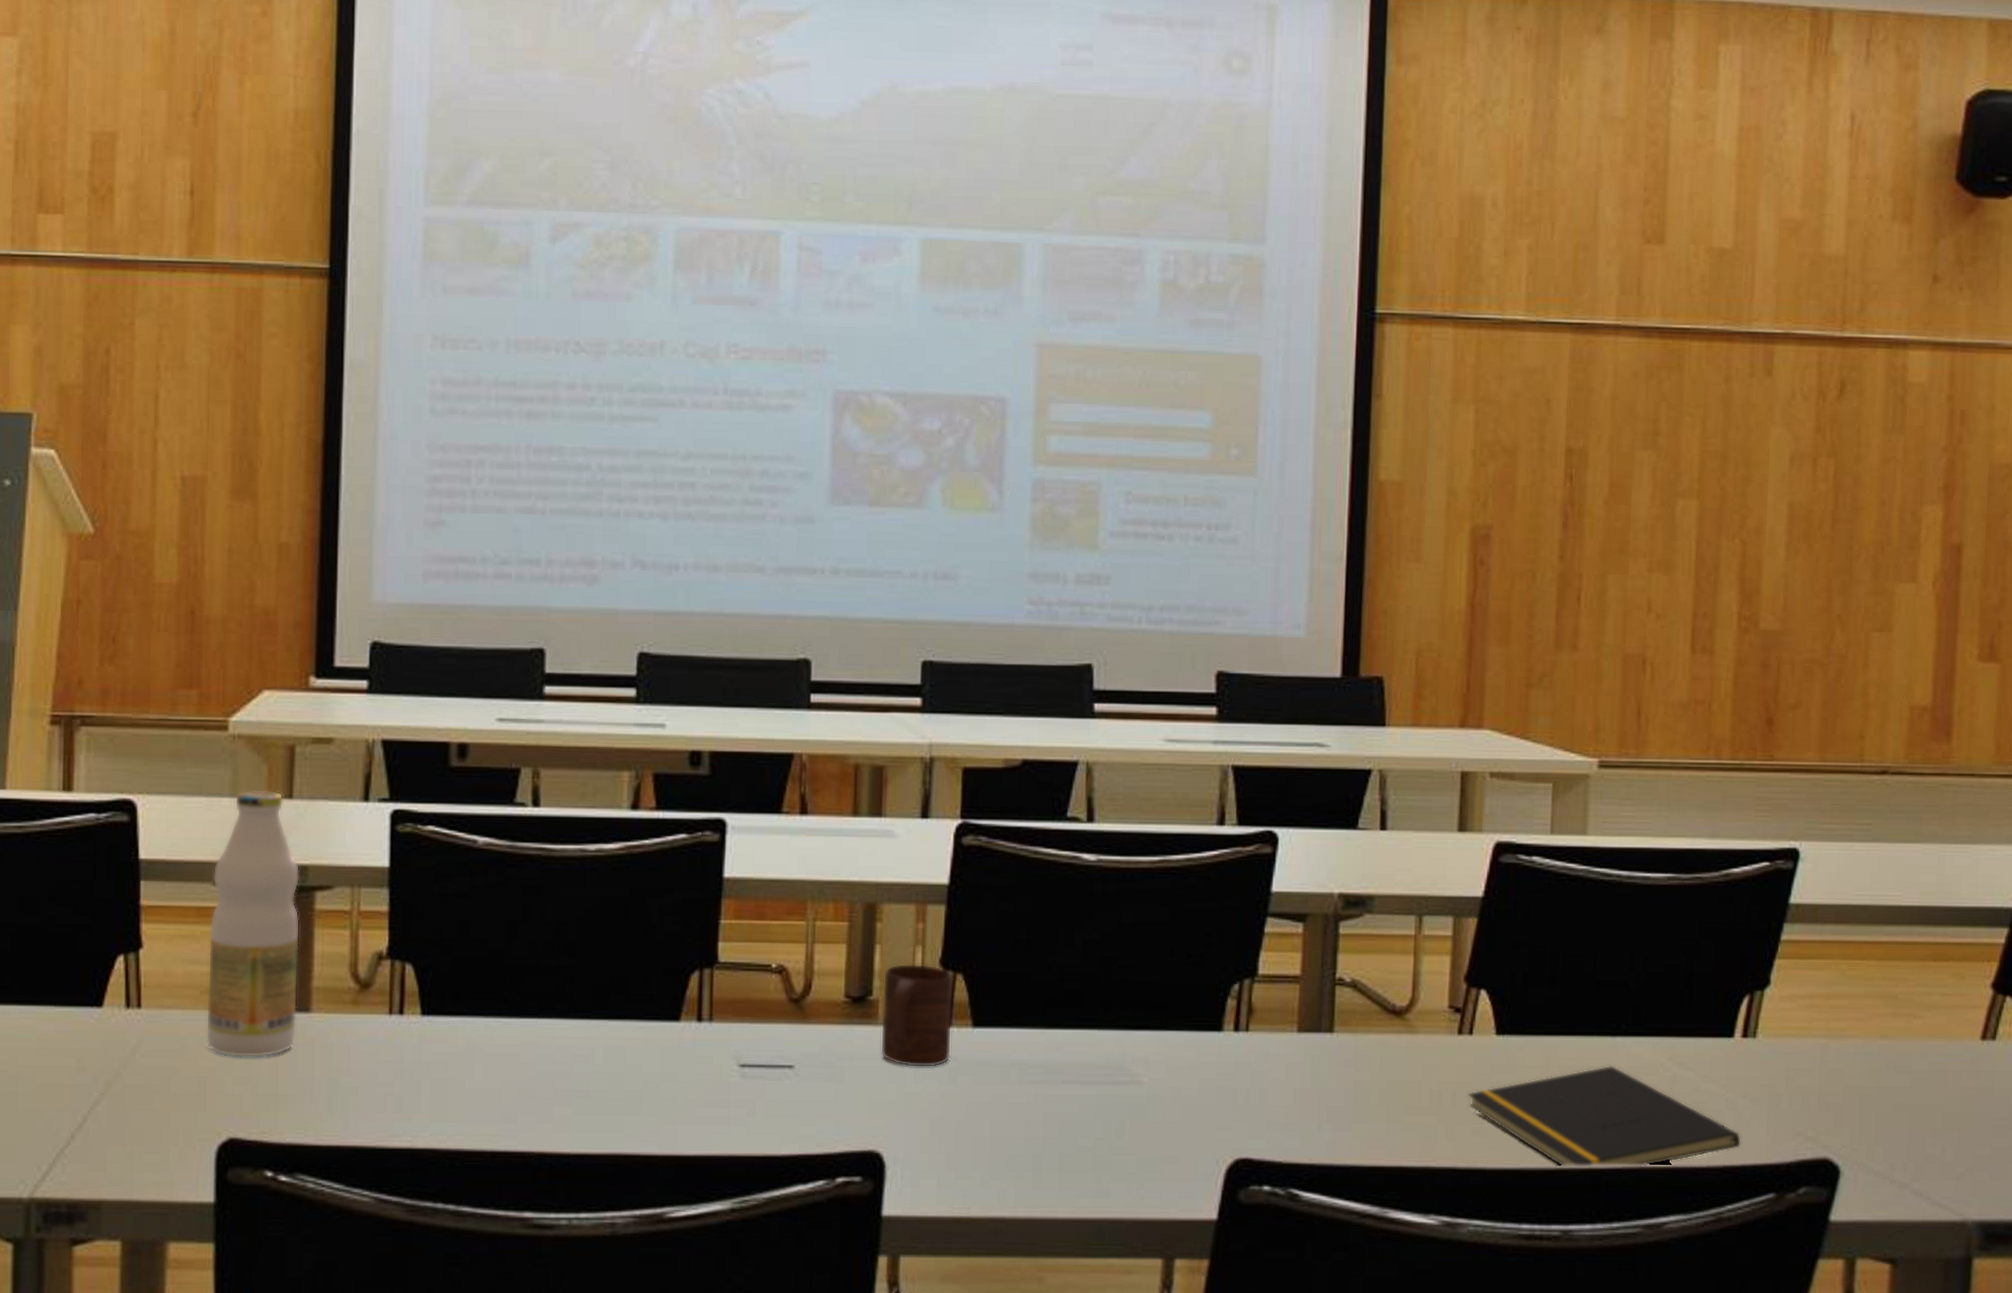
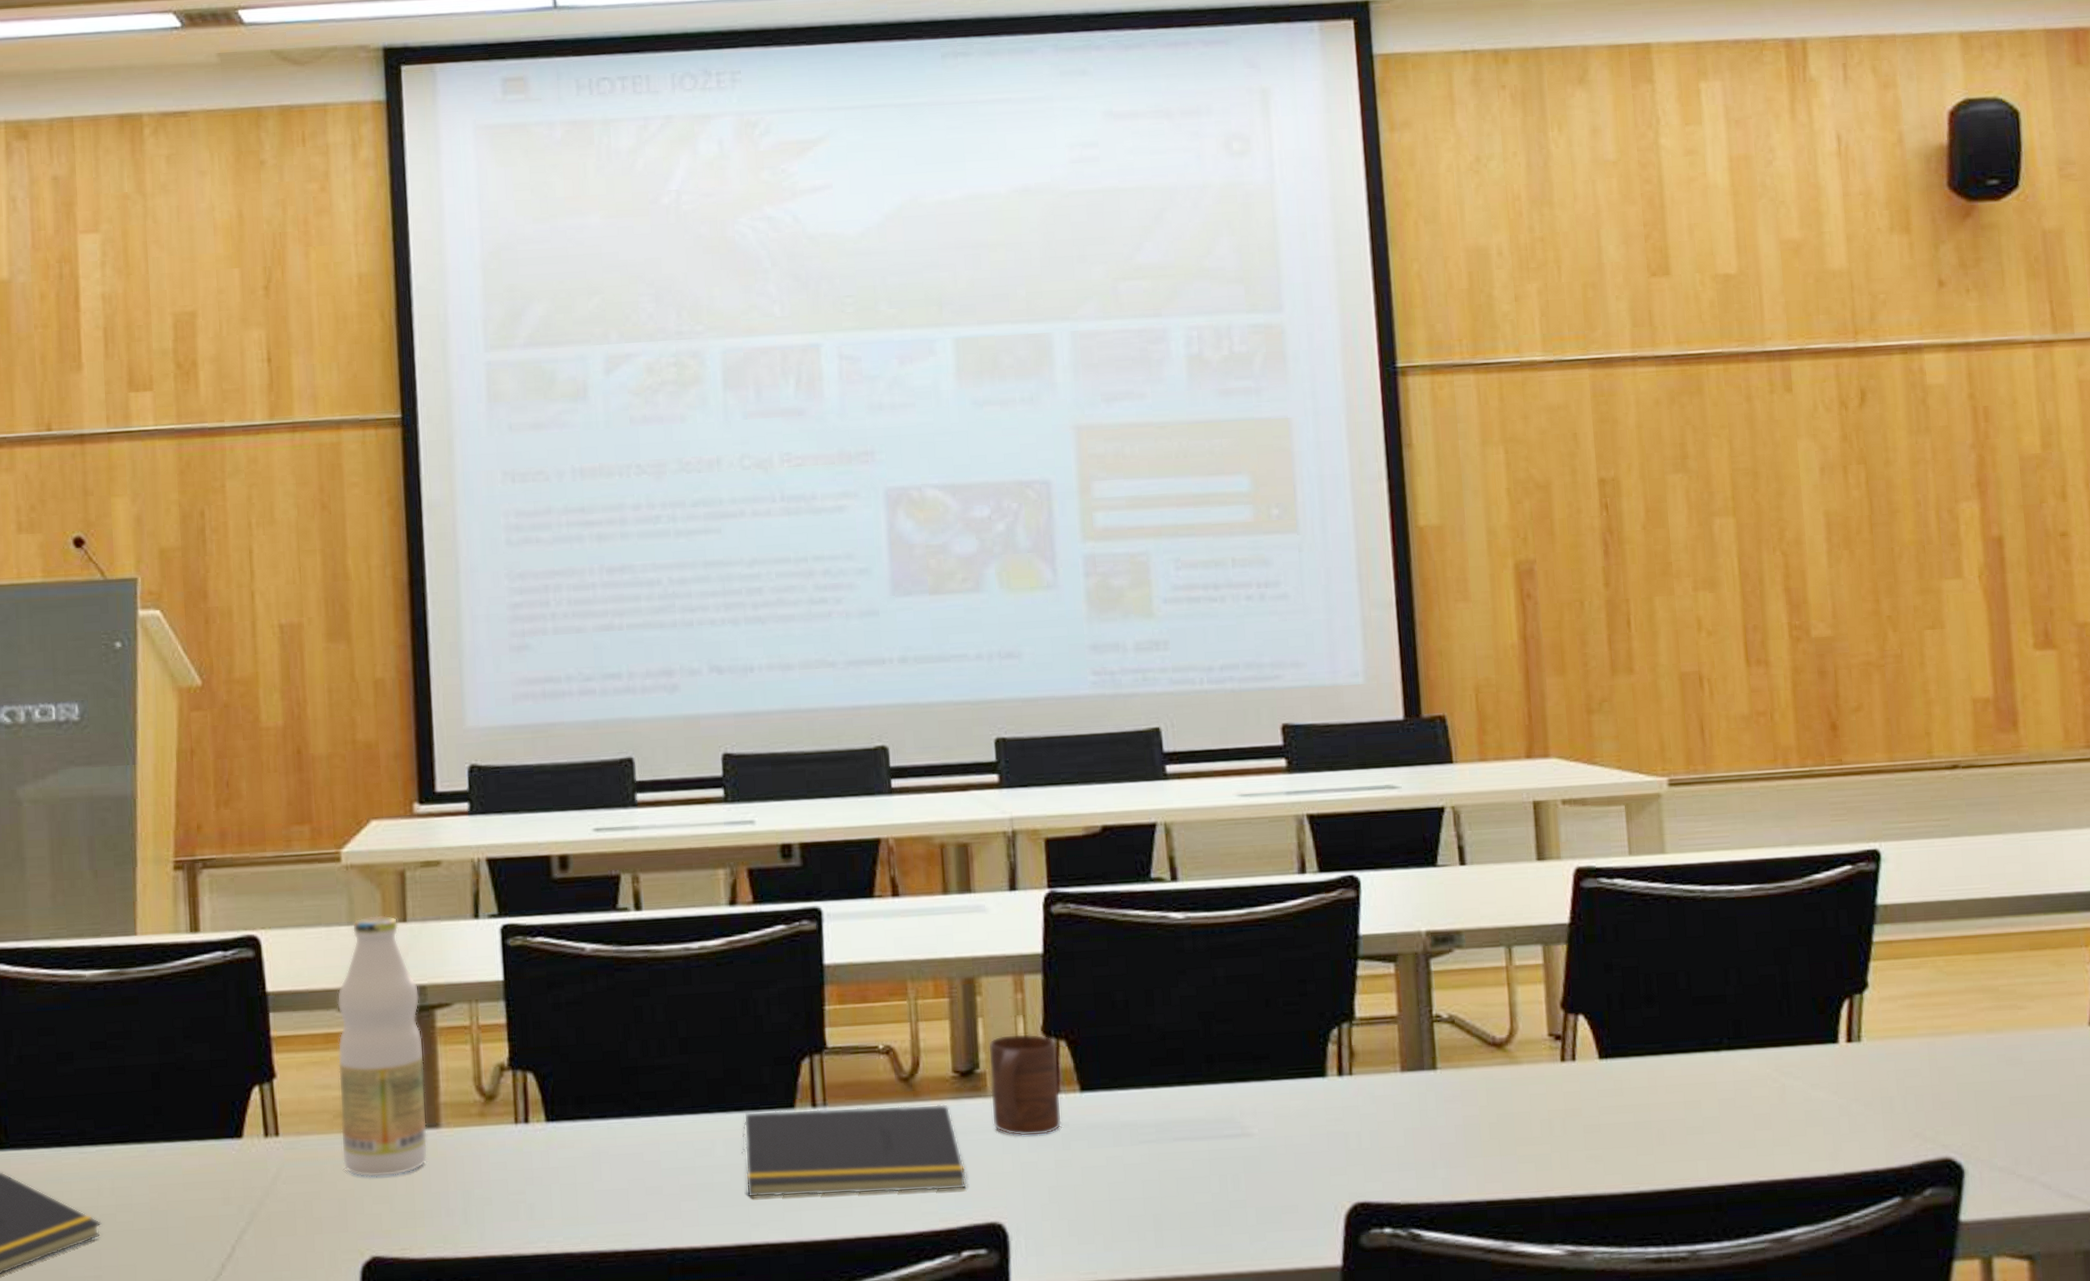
notepad: none [621,1021,849,1116] -> present [741,1104,967,1198]
notepad: present [1467,1065,1742,1167] -> none [1577,1080,1860,1187]

